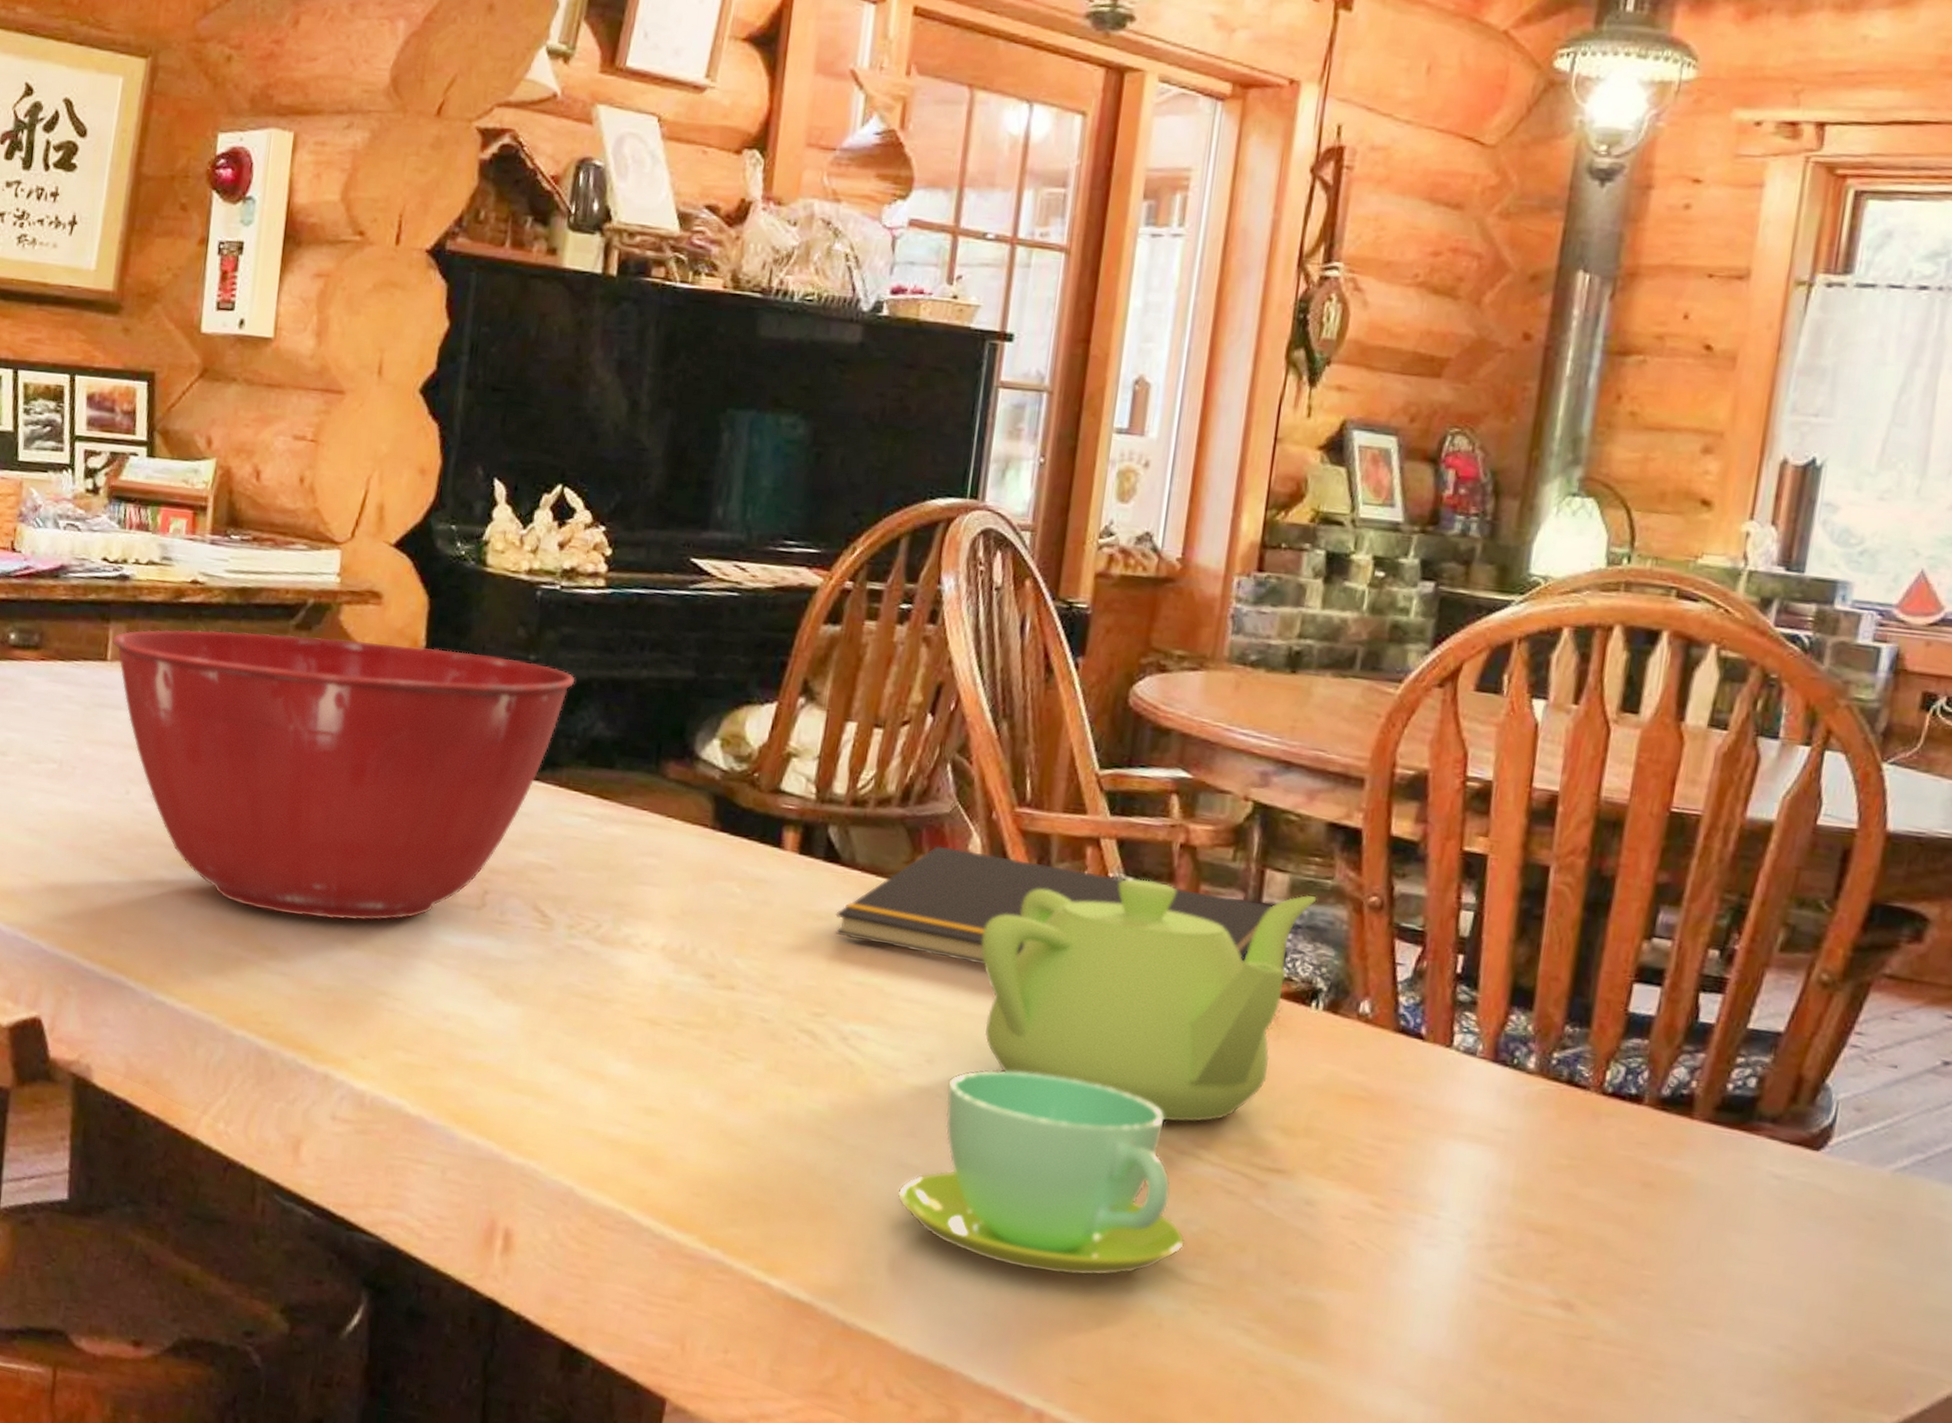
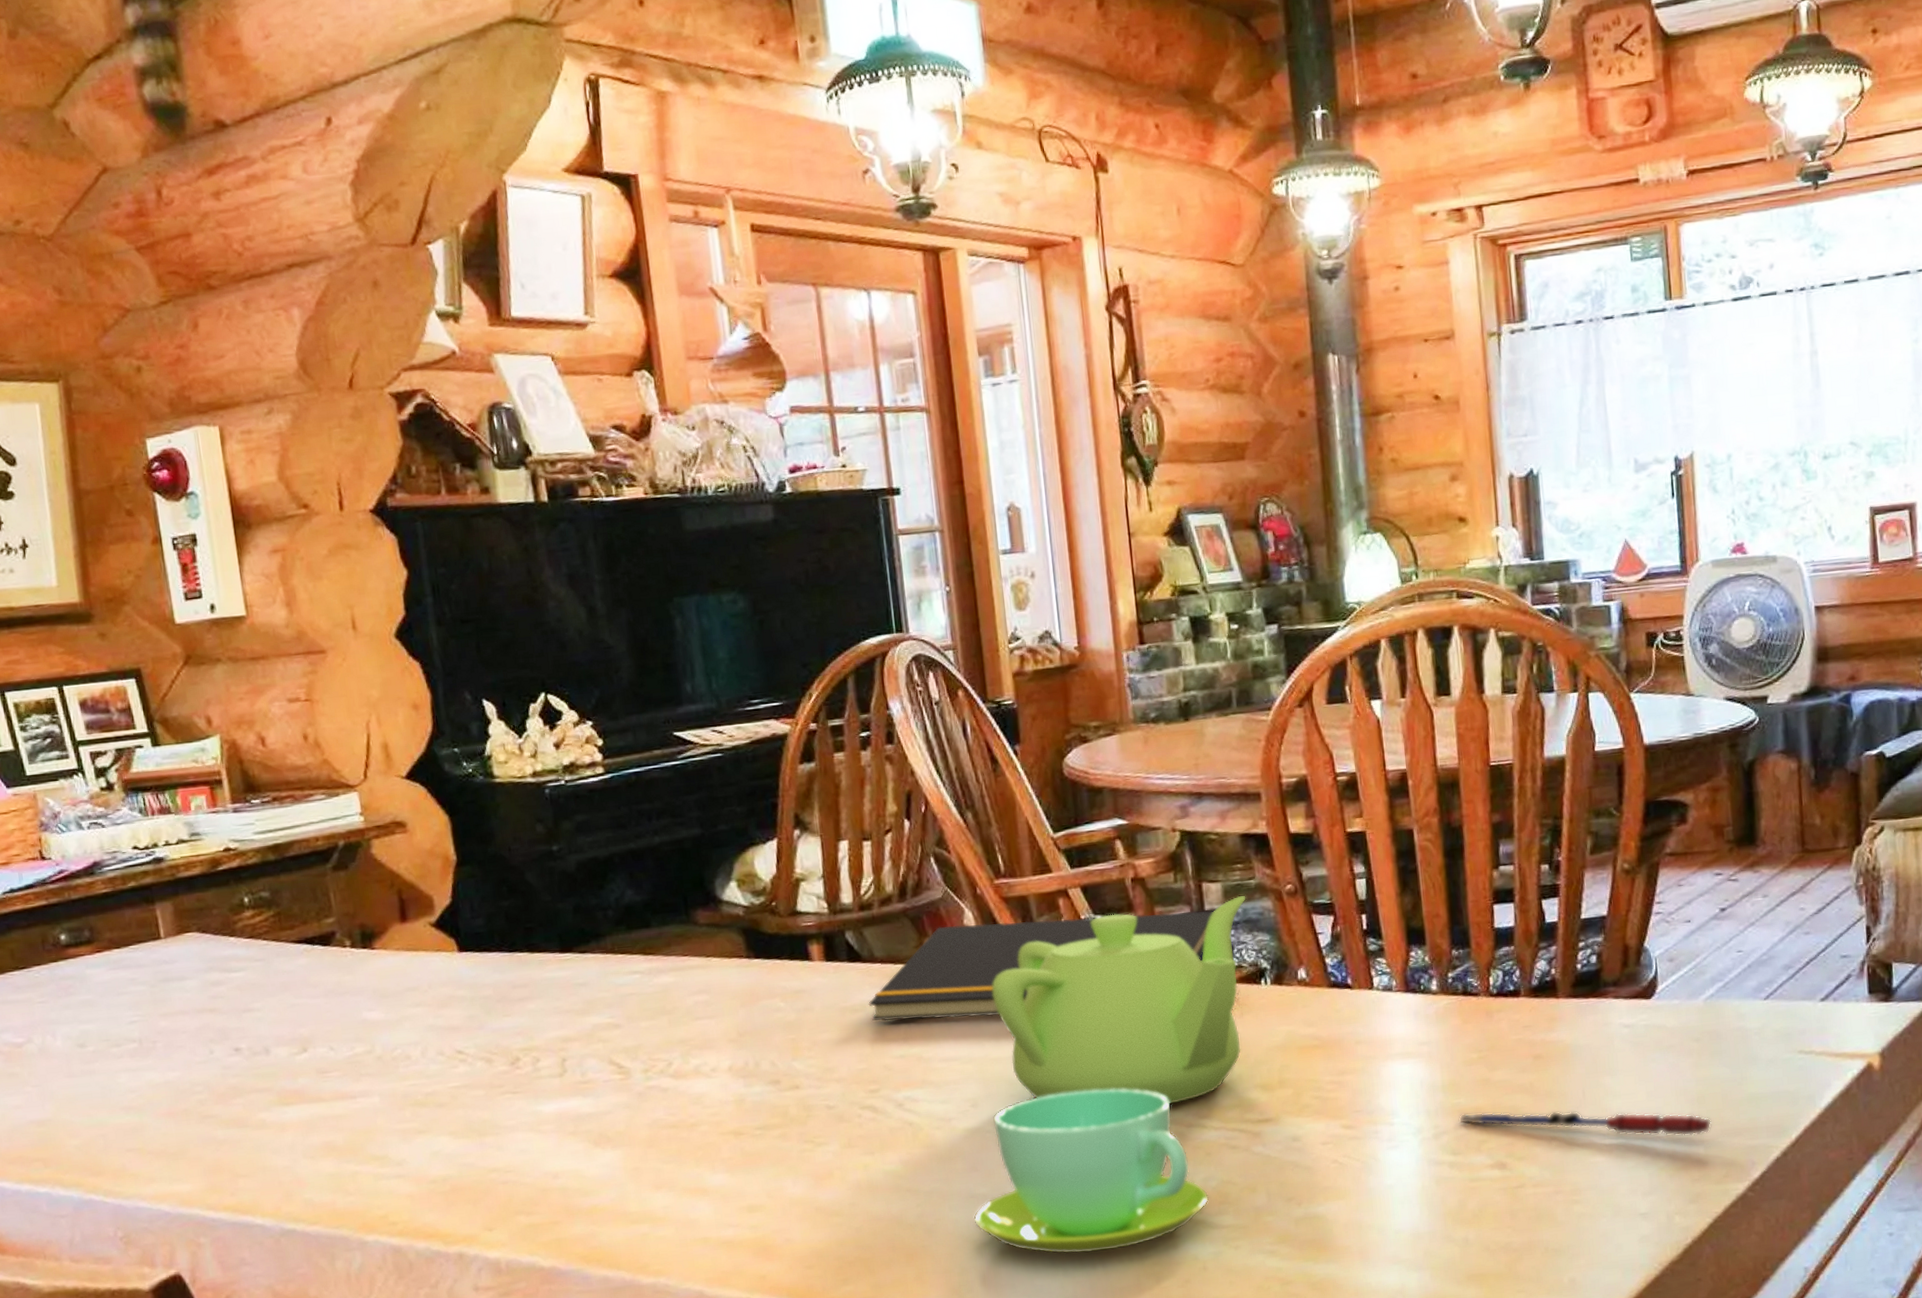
mixing bowl: present [112,629,575,921] -> none [161,852,598,1126]
pen: none [1522,1228,1866,1340] -> present [1458,1111,1712,1136]

